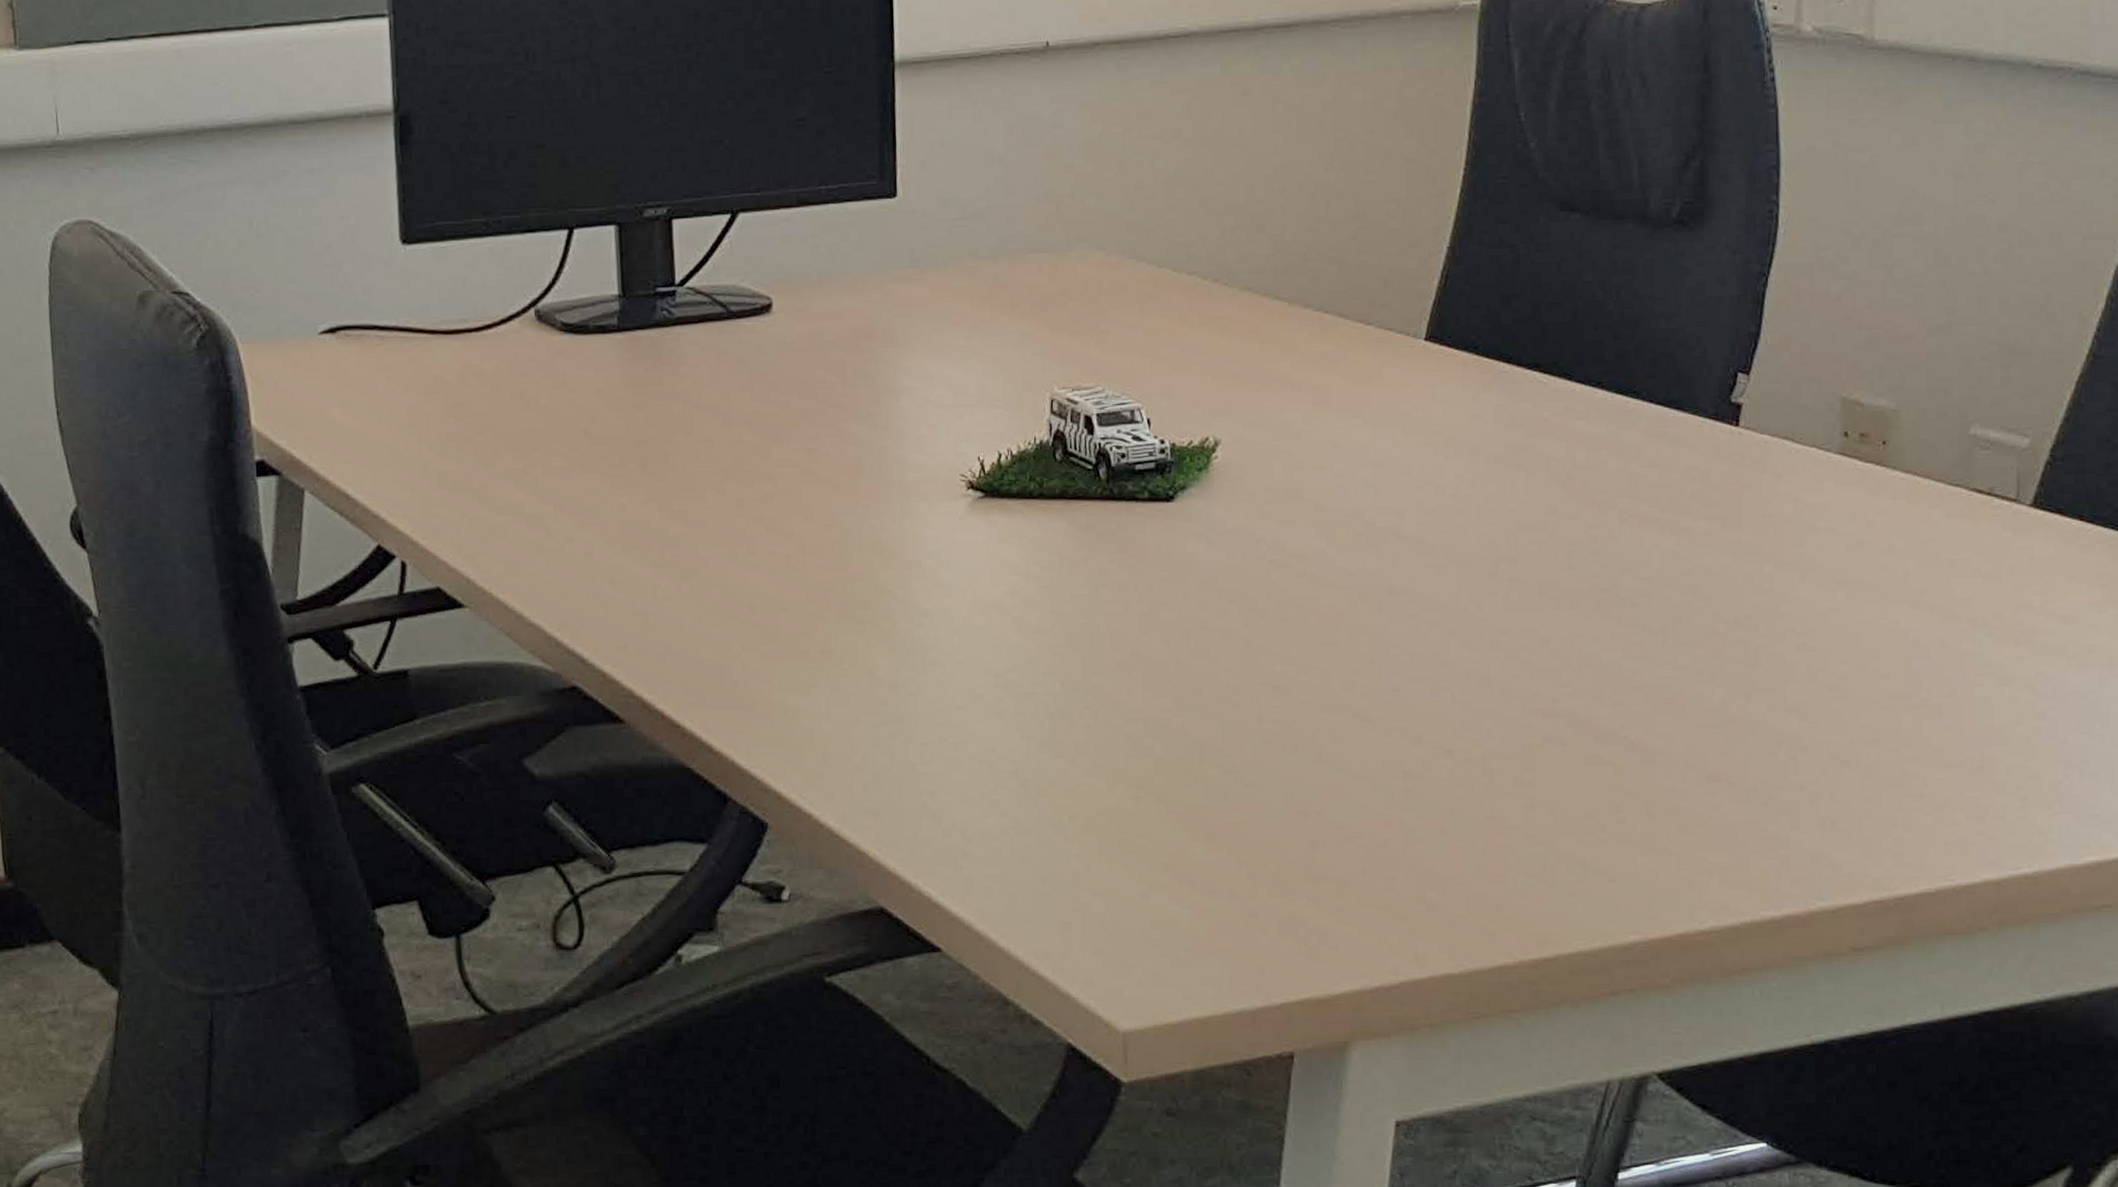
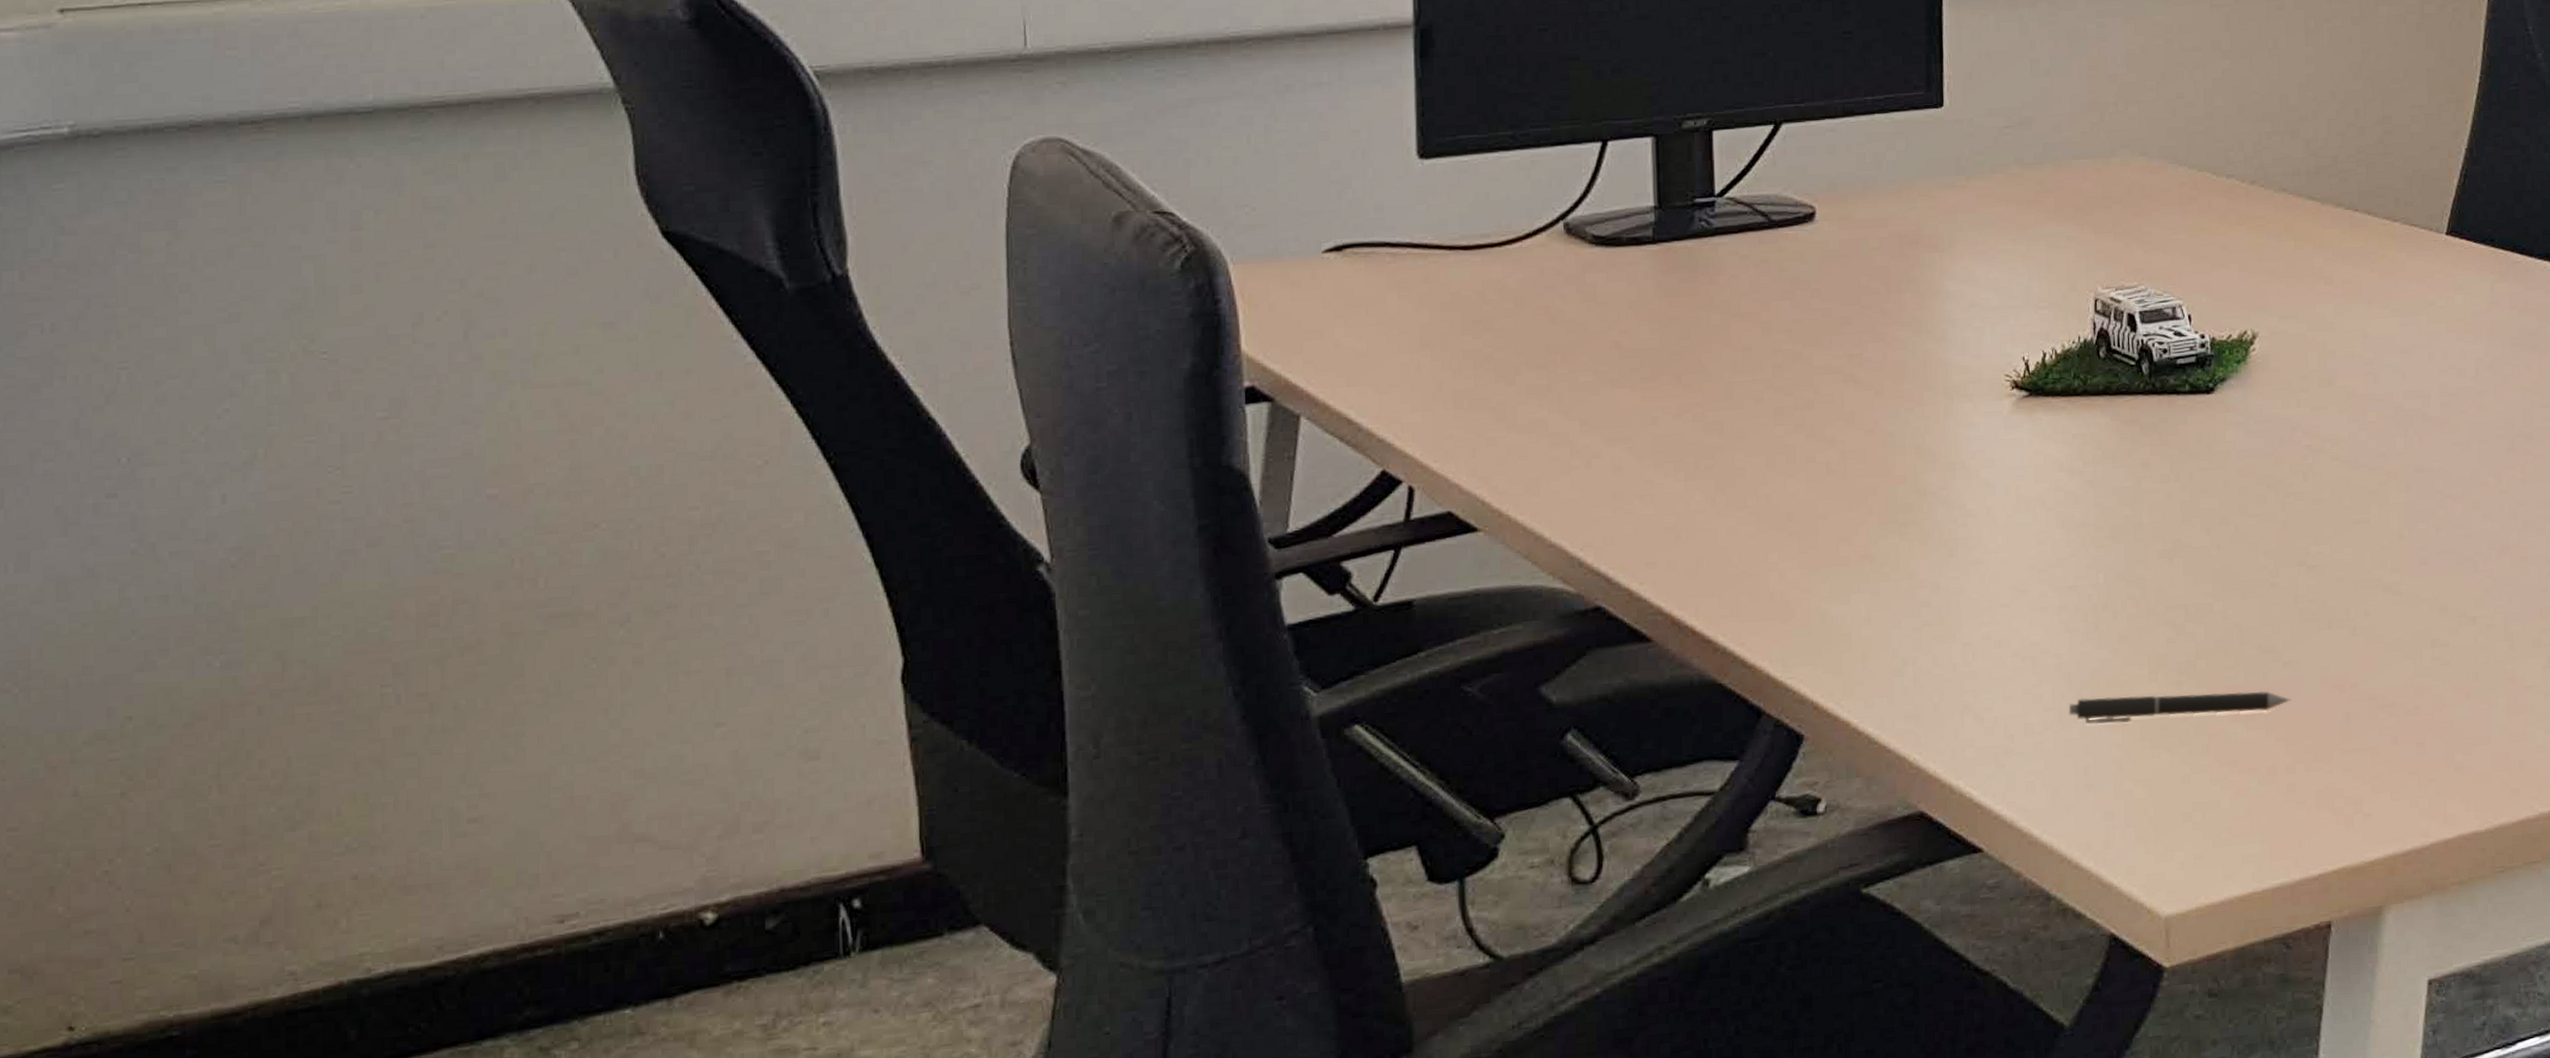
pen: none [1025,806,1254,835] -> present [2068,691,2292,725]

